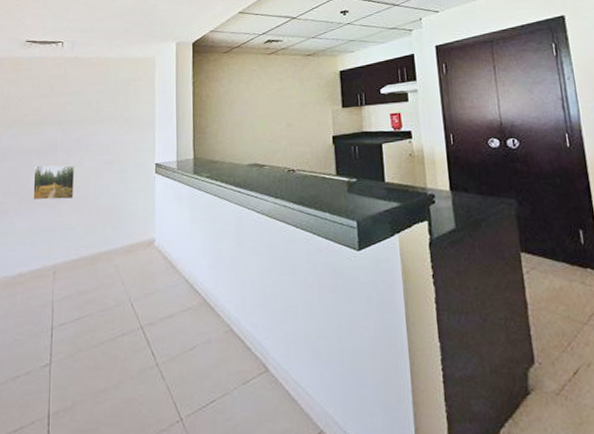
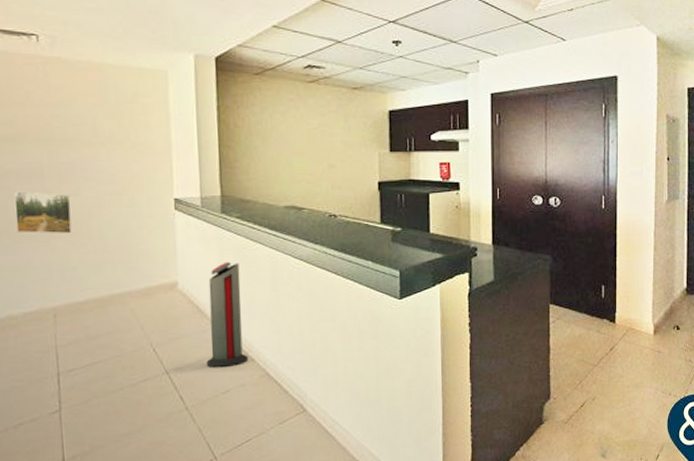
air purifier: none [176,218,214,324] -> present [206,261,249,368]

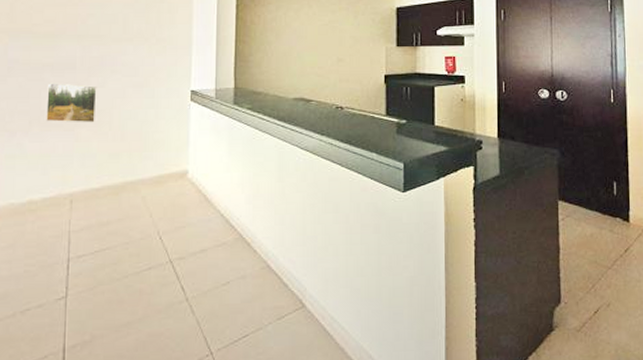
air purifier: present [206,261,249,368] -> none [209,151,251,259]

